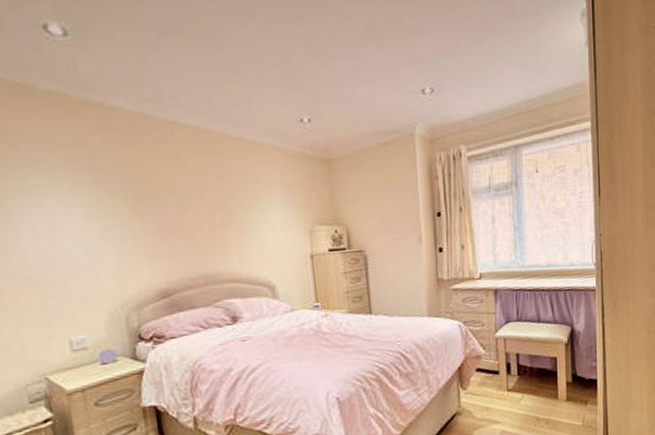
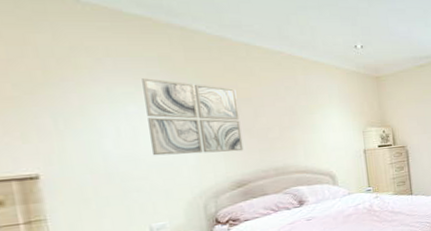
wall art: none [58,166,169,259] -> present [142,78,244,156]

